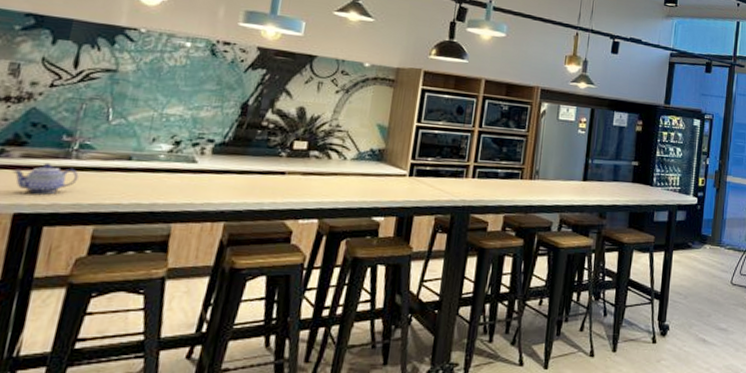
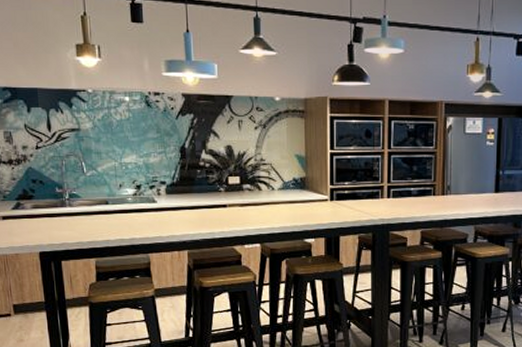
teapot: present [11,162,79,195] -> none [29,211,75,236]

